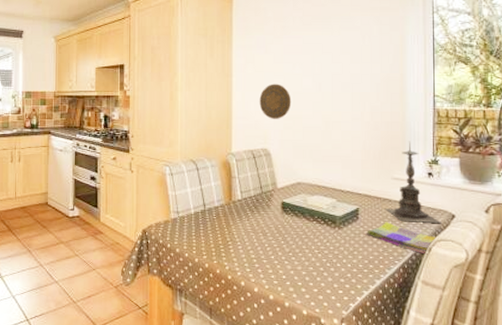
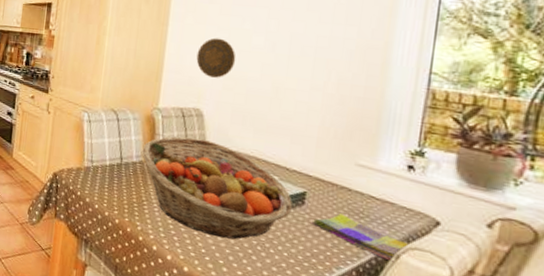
fruit basket: none [221,176,349,261] -> present [141,136,292,240]
candle holder: present [385,141,443,224] -> none [341,123,421,230]

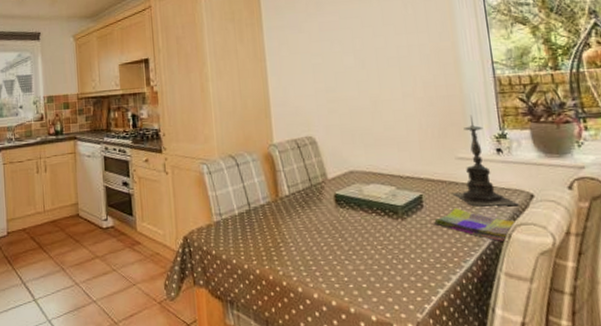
fruit basket: present [141,136,292,240] -> none [266,166,414,261]
decorative plate: present [196,37,236,78] -> none [298,64,334,104]
candle holder: none [341,123,421,230] -> present [452,115,520,207]

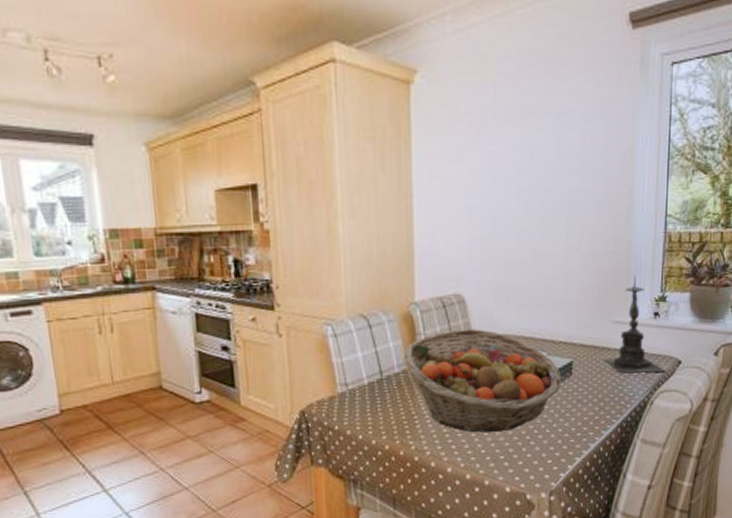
fruit basket: none [266,166,414,261] -> present [402,329,561,433]
dish towel: present [433,208,515,242] -> none [580,375,660,409]

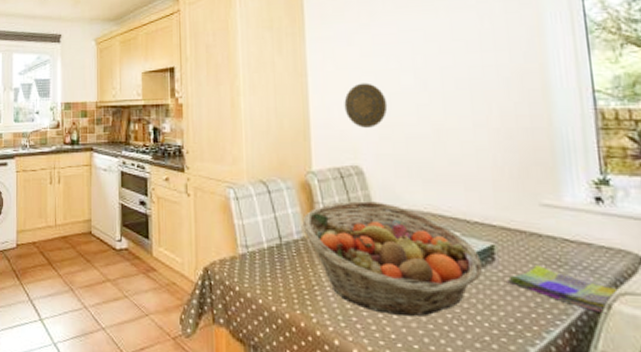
decorative plate: none [449,206,492,254] -> present [344,83,388,128]
dish towel: none [580,375,660,409] -> present [507,265,618,314]
candle holder: present [603,274,667,374] -> none [533,153,626,271]

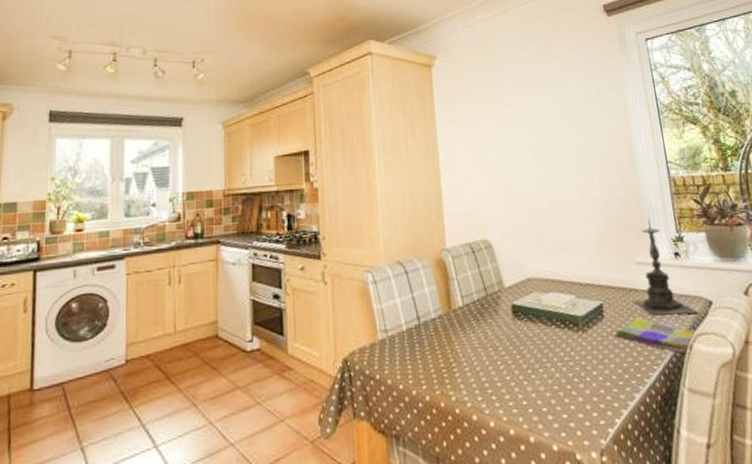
fruit basket: present [301,201,482,316] -> none [437,273,595,382]
decorative plate: present [344,83,388,128] -> none [472,160,510,203]
candle holder: none [533,153,626,271] -> present [632,216,700,316]

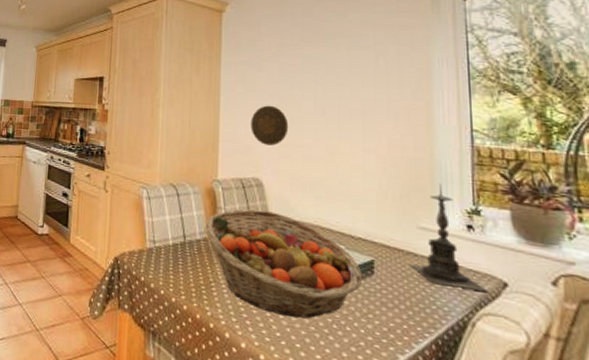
fruit basket: none [437,273,595,382] -> present [204,209,362,319]
decorative plate: none [472,160,510,203] -> present [250,105,289,146]
dish towel: present [614,317,696,354] -> none [383,281,482,331]

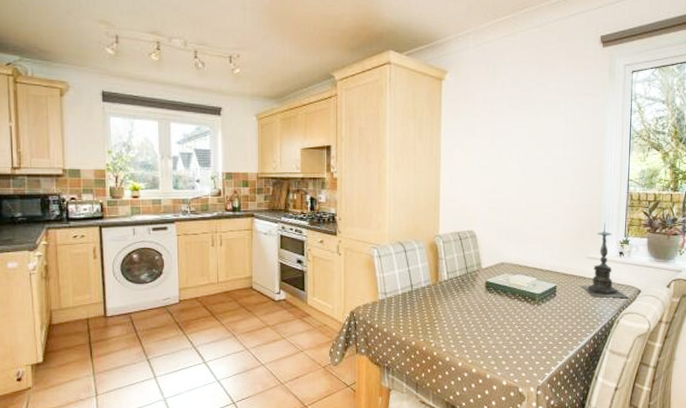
fruit basket: present [204,209,362,319] -> none [428,257,548,337]
decorative plate: present [250,105,289,146] -> none [466,167,498,202]

